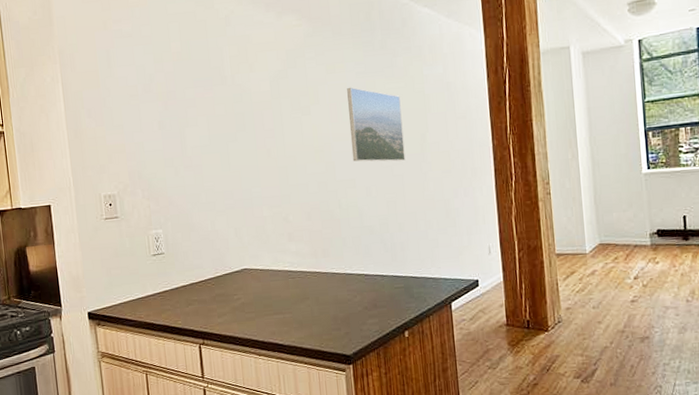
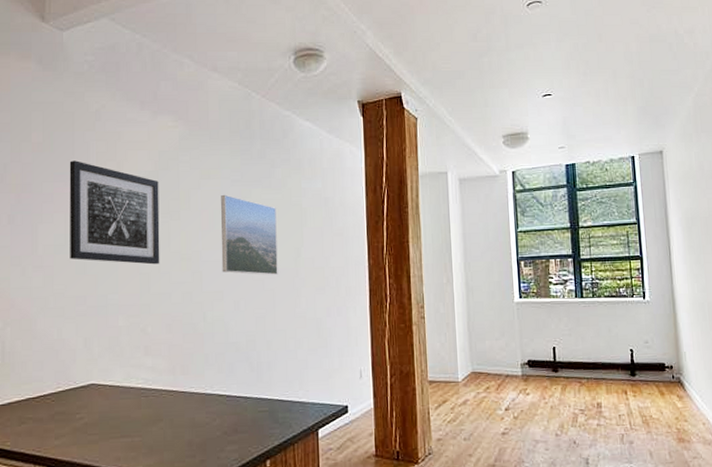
wall art: none [206,66,296,159] -> present [69,160,160,265]

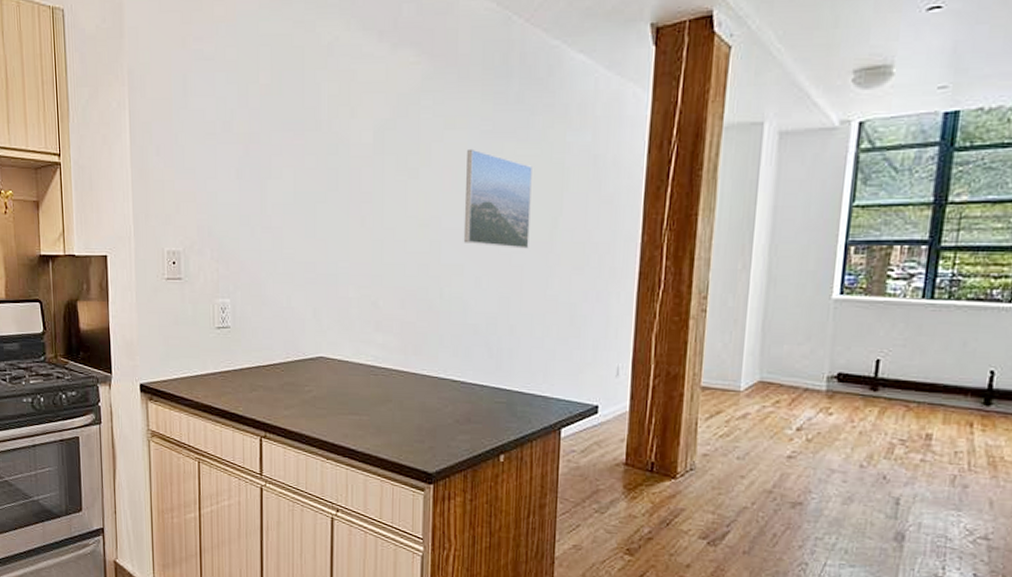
wall art: present [69,160,160,265] -> none [299,106,396,231]

